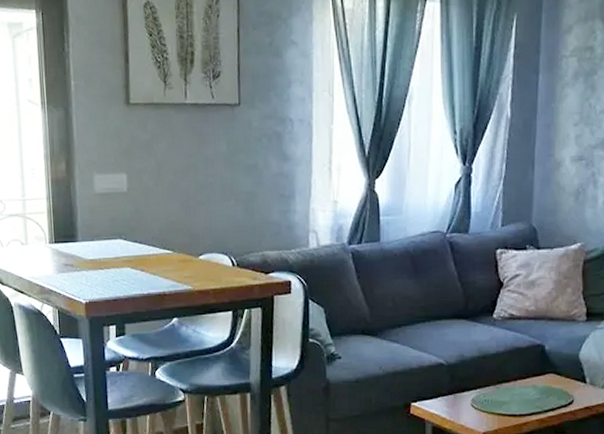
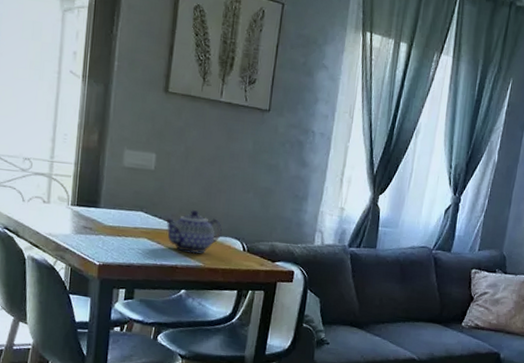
teapot: none [144,229,208,277] -> present [164,210,223,254]

